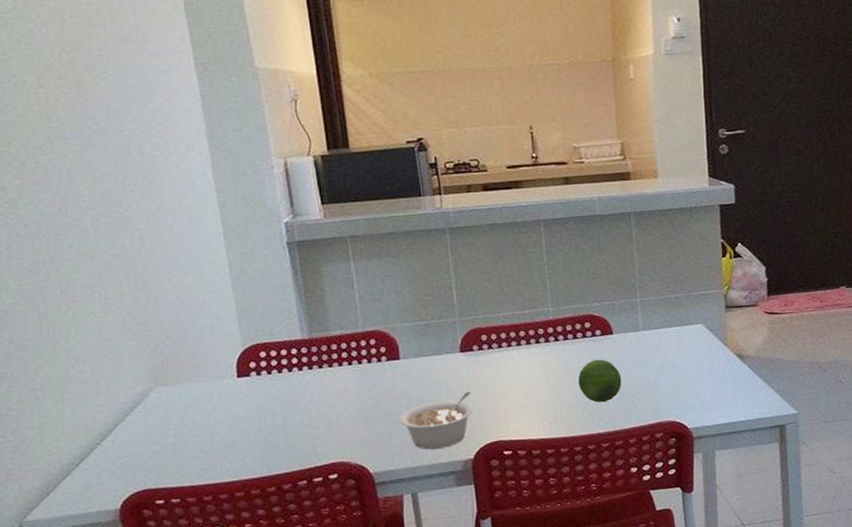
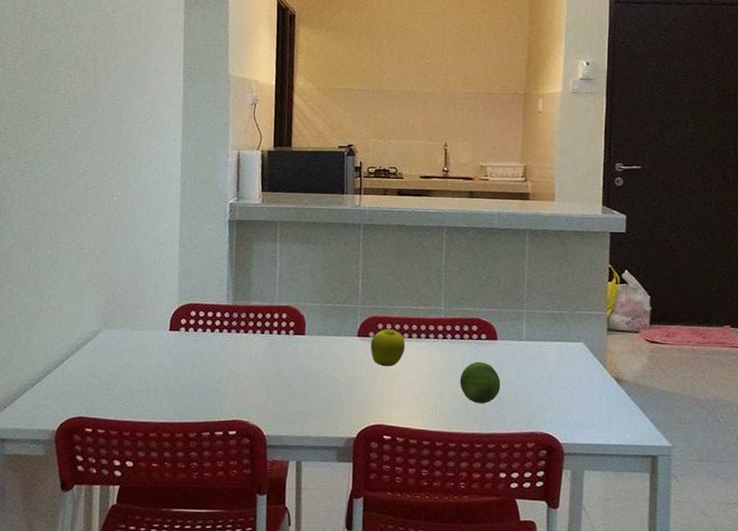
legume: present [399,391,474,450] -> none [296,373,362,423]
fruit: none [475,339,515,380] -> present [370,329,406,367]

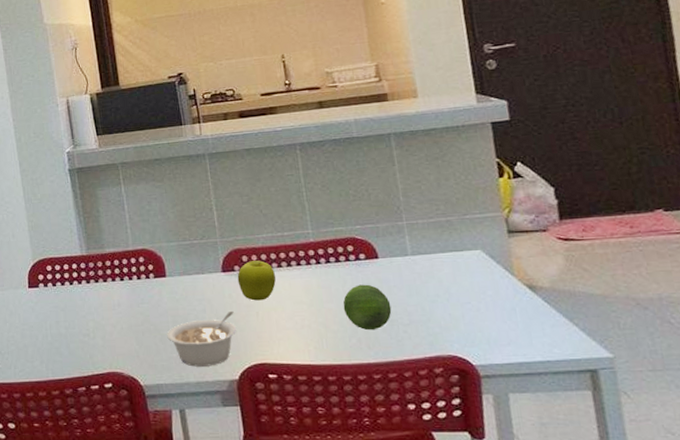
legume: none [296,373,362,423] -> present [167,310,237,367]

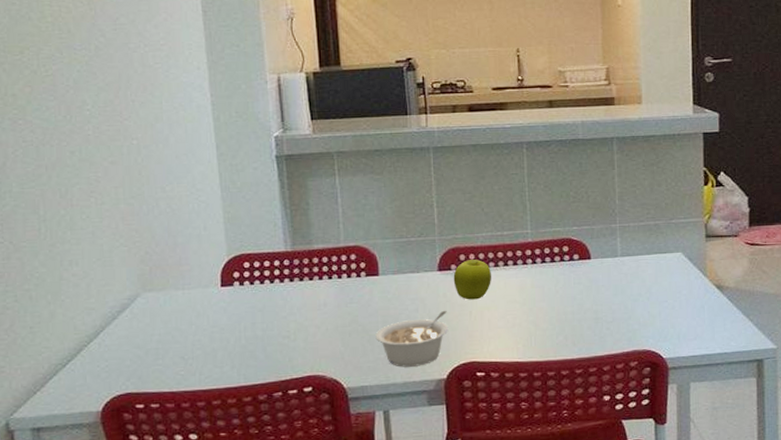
fruit: present [343,284,392,331] -> none [554,284,598,328]

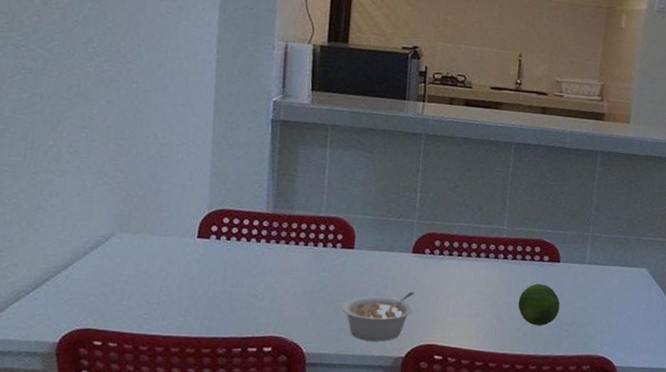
fruit: present [453,259,492,300] -> none [425,246,464,286]
fruit: none [554,284,598,328] -> present [518,283,560,326]

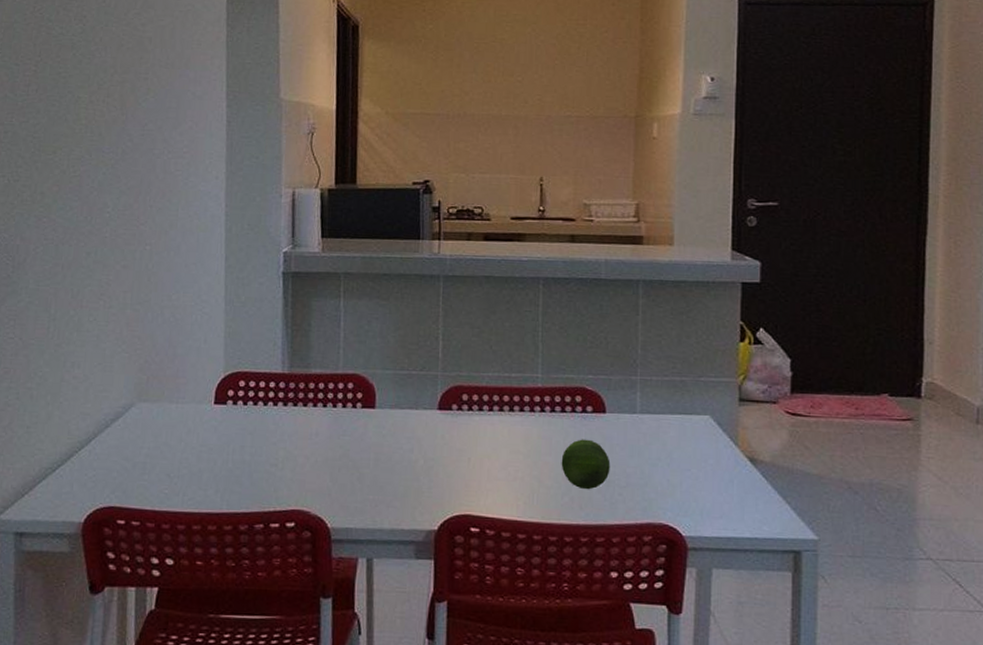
legume: present [341,291,415,342] -> none [366,453,444,513]

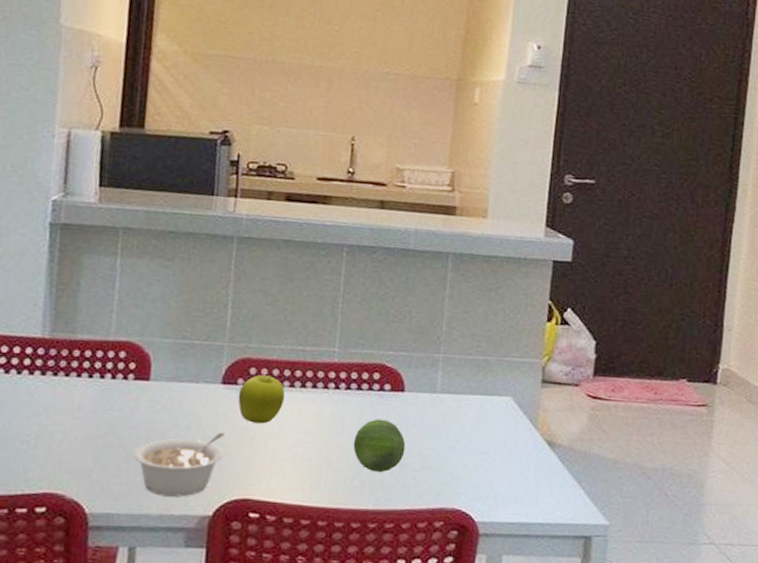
legume: none [366,453,444,513] -> present [133,432,225,497]
fruit: none [453,401,496,446] -> present [238,375,286,424]

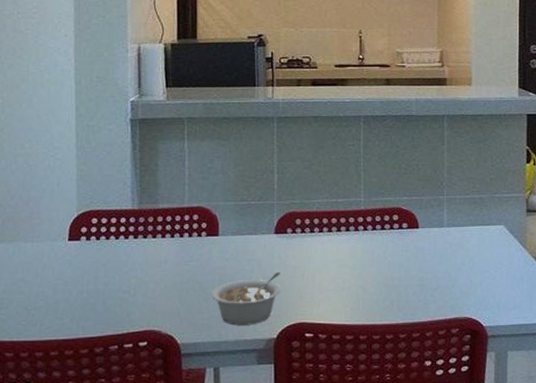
fruit: present [238,375,286,424] -> none [288,224,325,263]
fruit: present [353,419,406,473] -> none [382,251,423,294]

